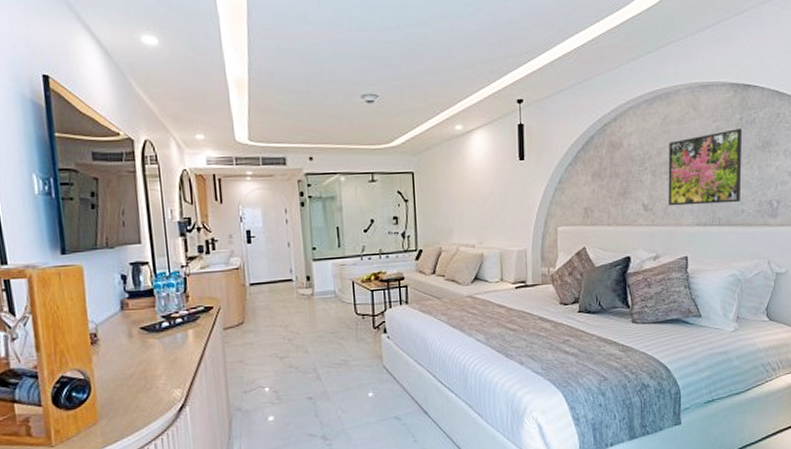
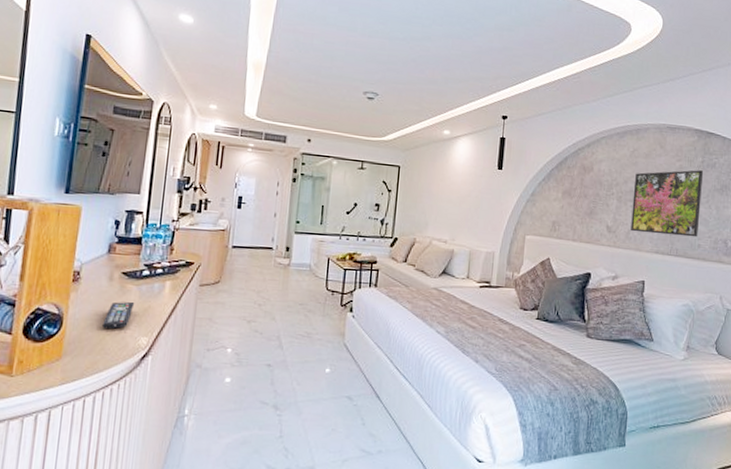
remote control: none [132,355,161,386] -> present [103,301,135,329]

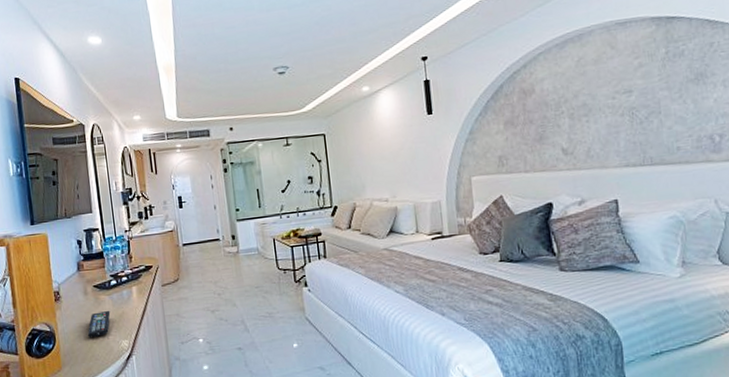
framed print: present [631,170,703,237] -> none [586,63,675,149]

